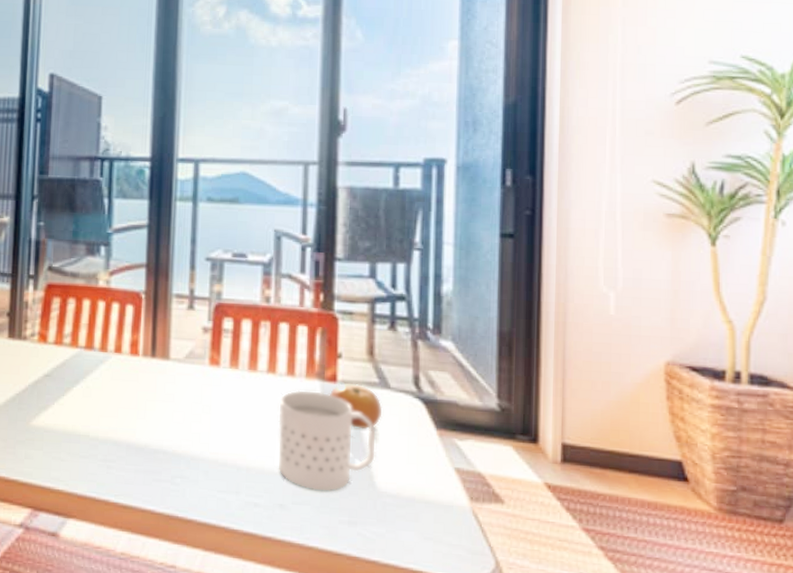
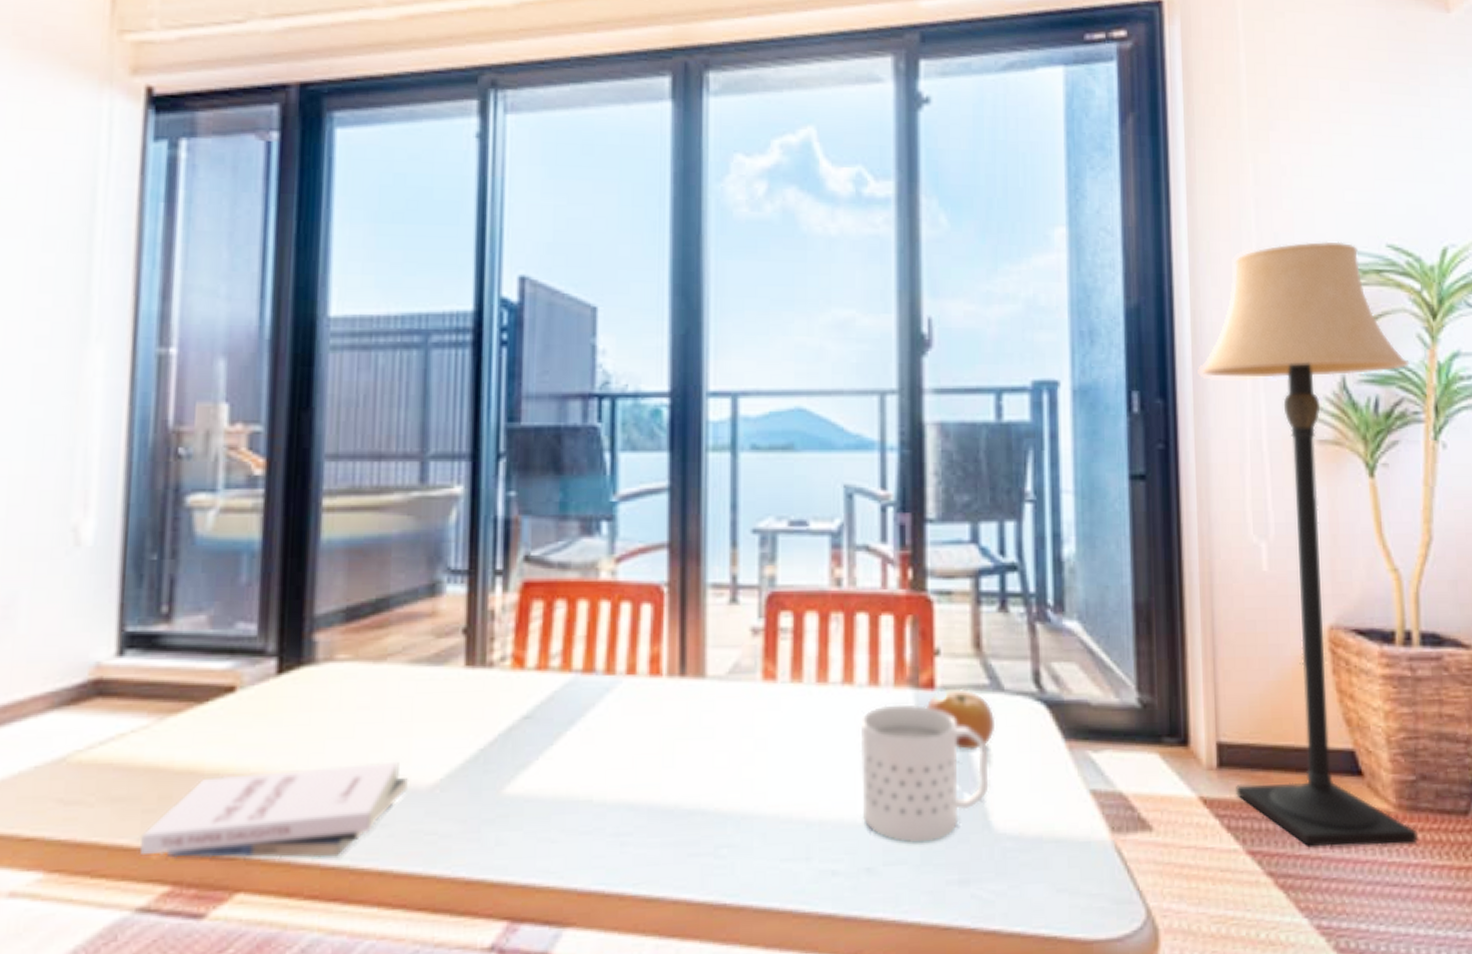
lamp: none [567,52,756,540] -> present [1202,241,1418,847]

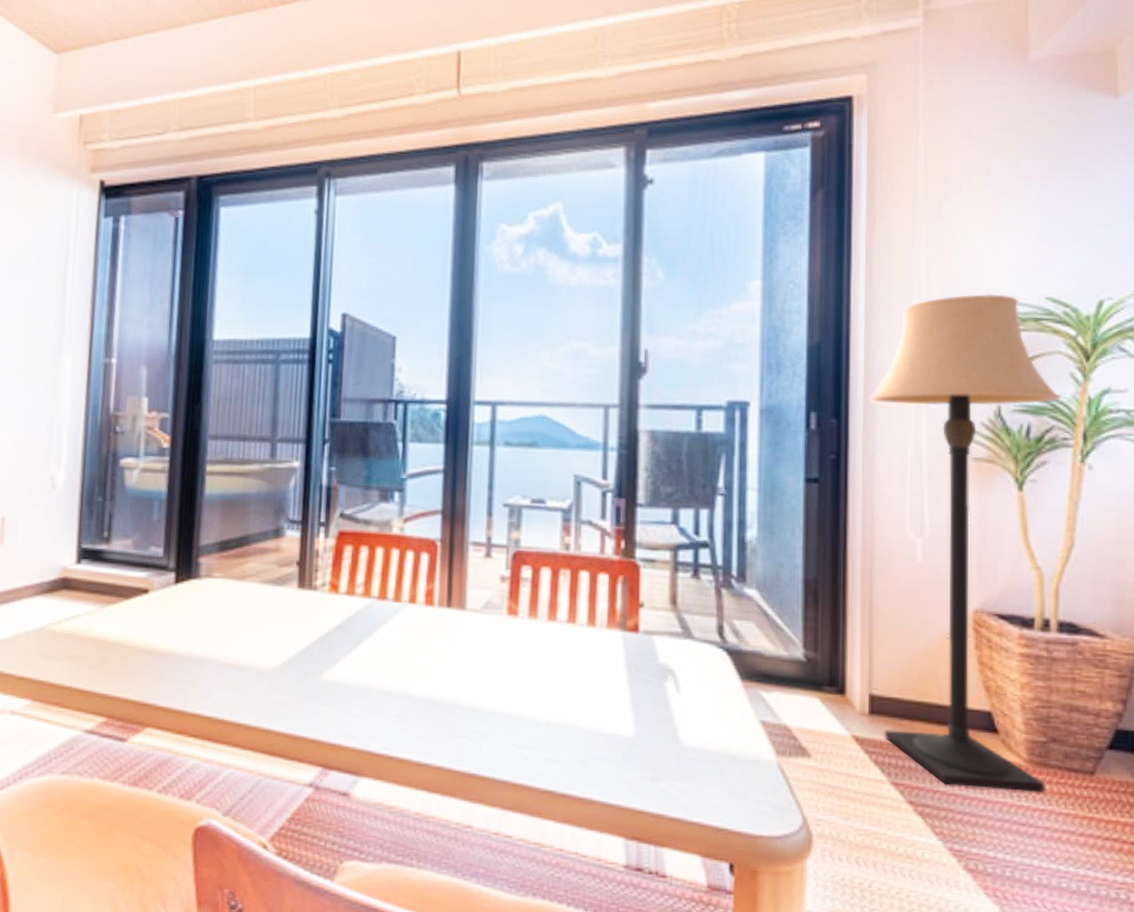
books: present [140,761,410,858] -> none [88,648,259,710]
mug: present [860,704,989,843] -> none [578,641,679,747]
fruit: present [927,688,996,750] -> none [632,632,686,681]

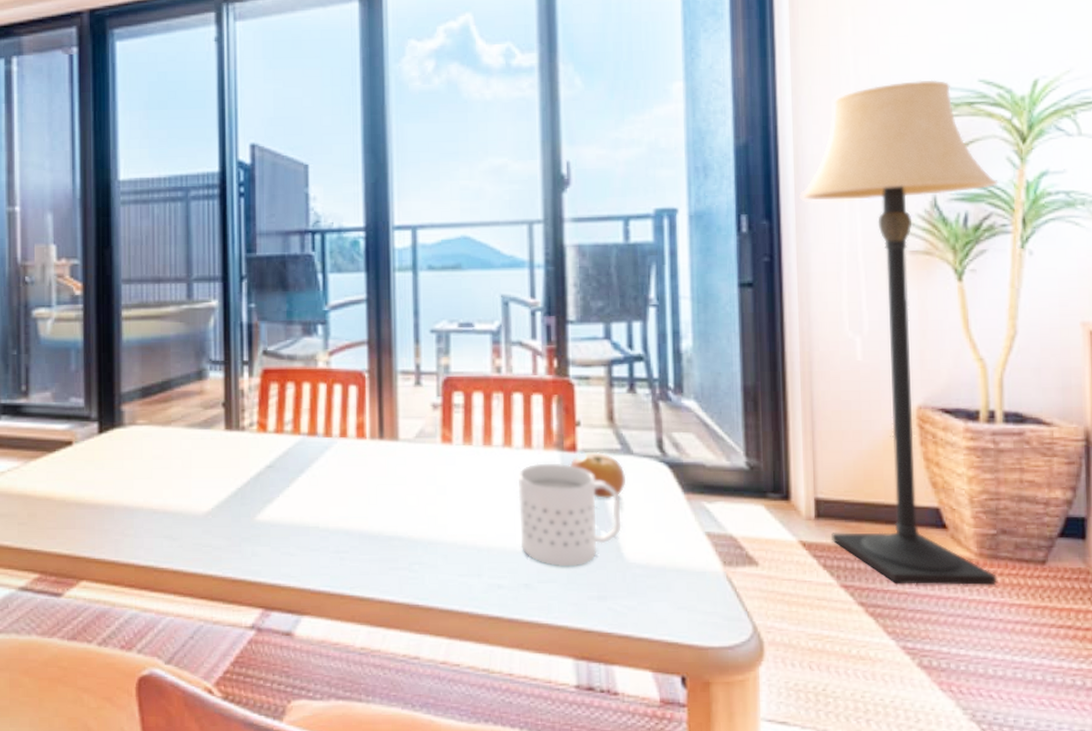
mug: none [578,641,679,747] -> present [517,463,622,567]
fruit: none [632,632,686,681] -> present [570,451,627,498]

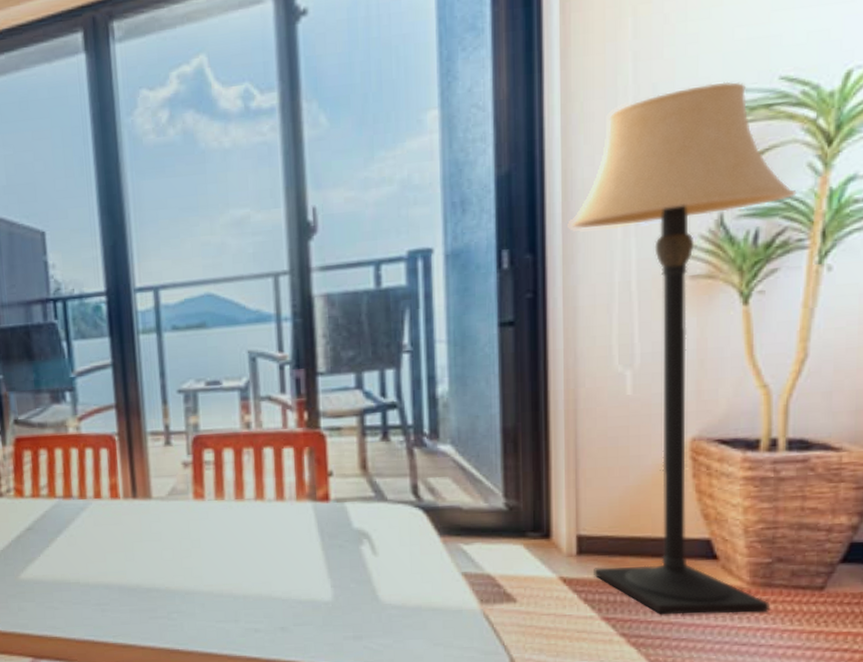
mug: present [517,463,622,567] -> none [270,512,376,611]
fruit: present [570,451,627,498] -> none [323,500,381,545]

